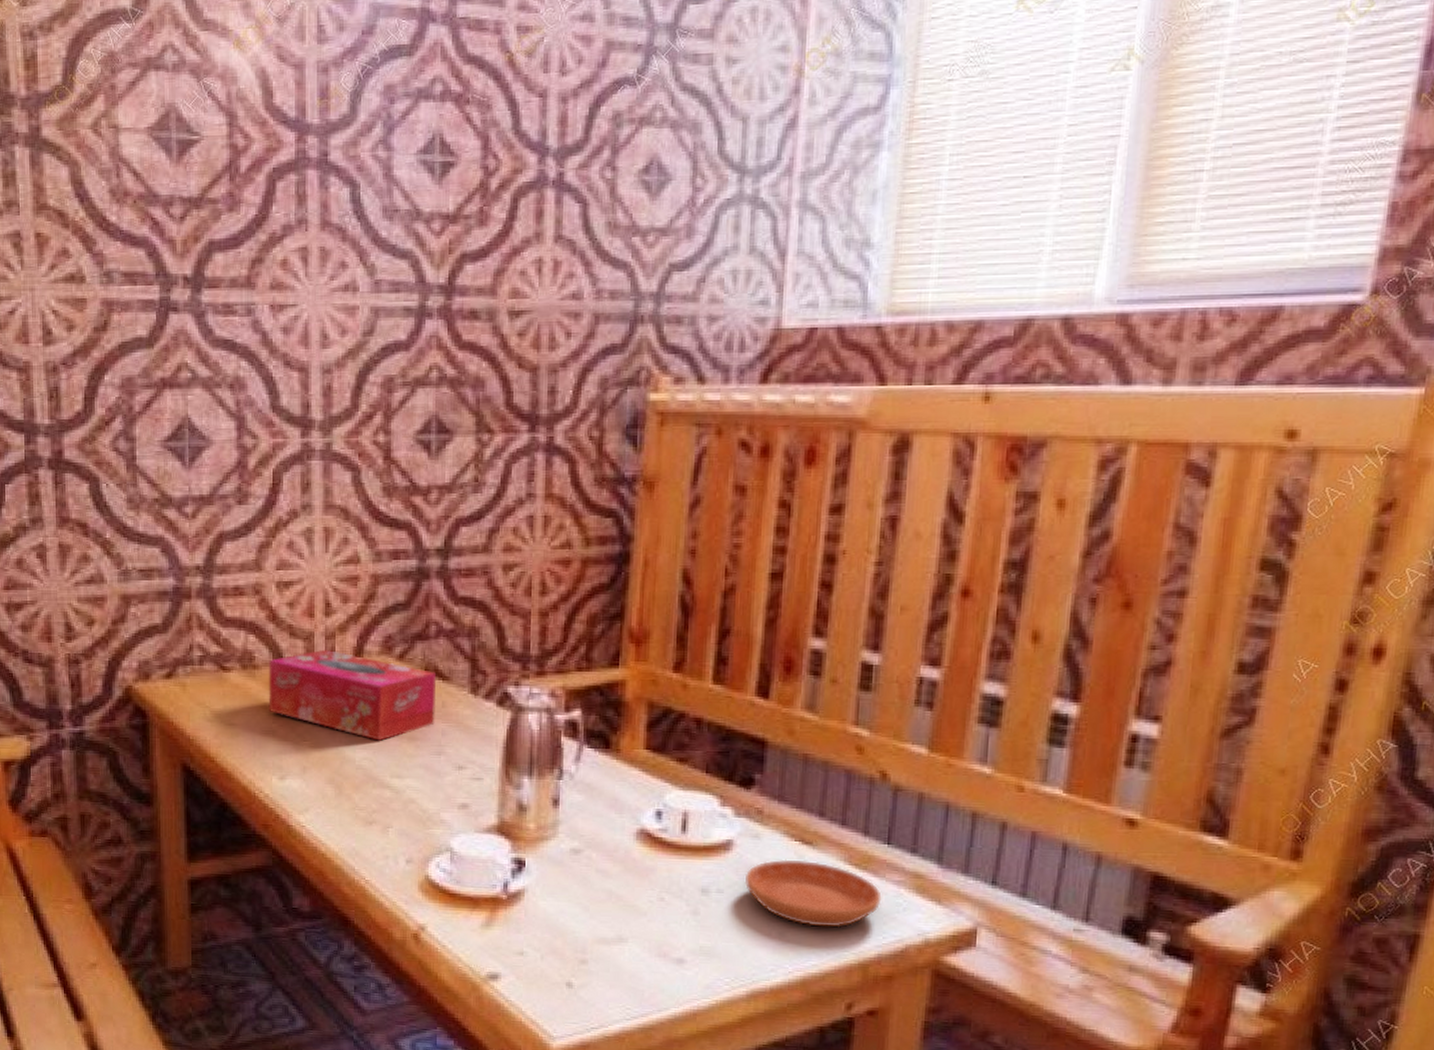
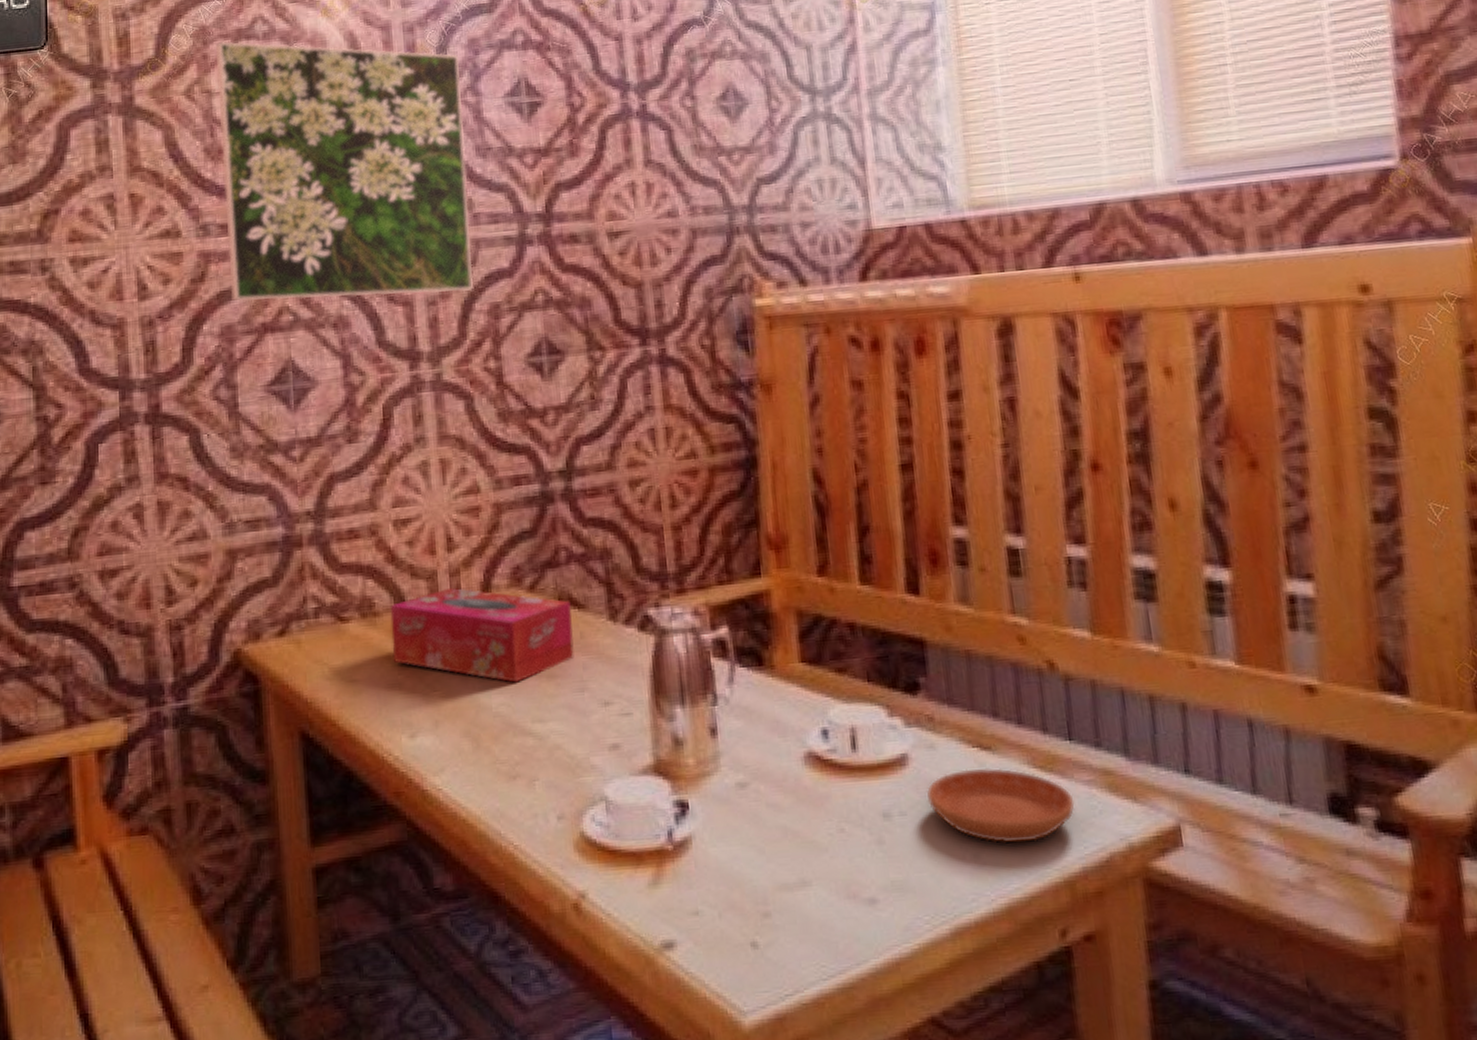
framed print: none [123,70,373,362] -> present [215,41,474,302]

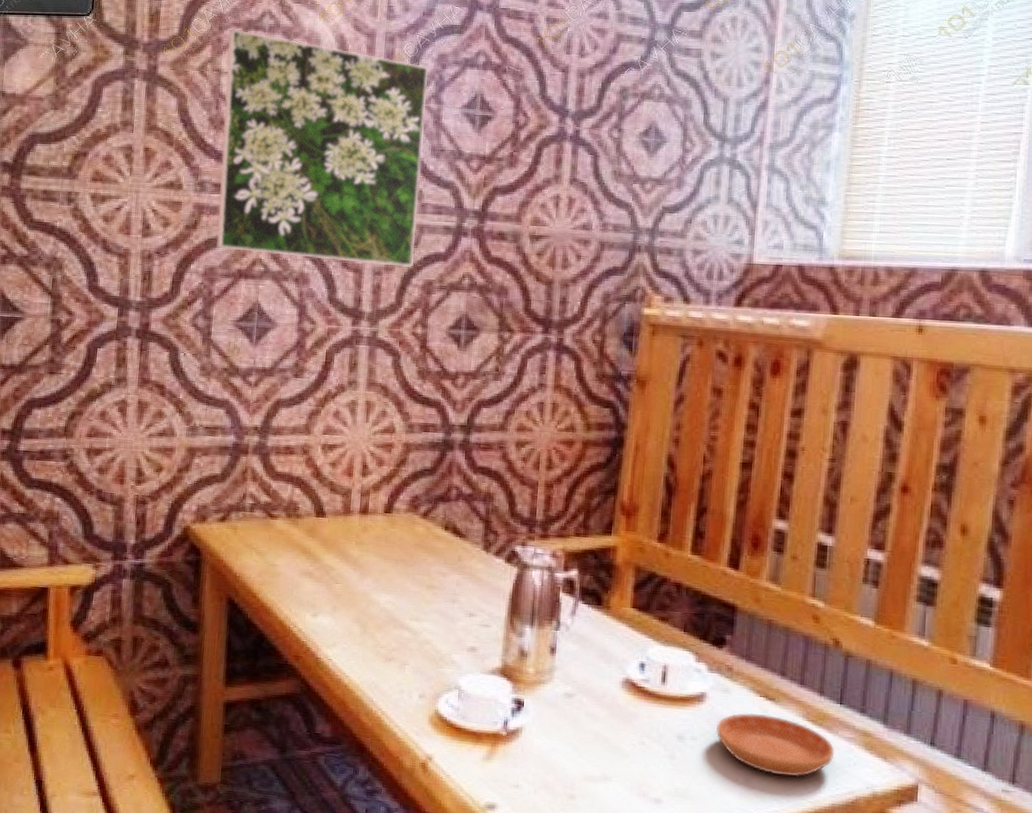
tissue box: present [390,587,574,683] -> none [307,504,454,587]

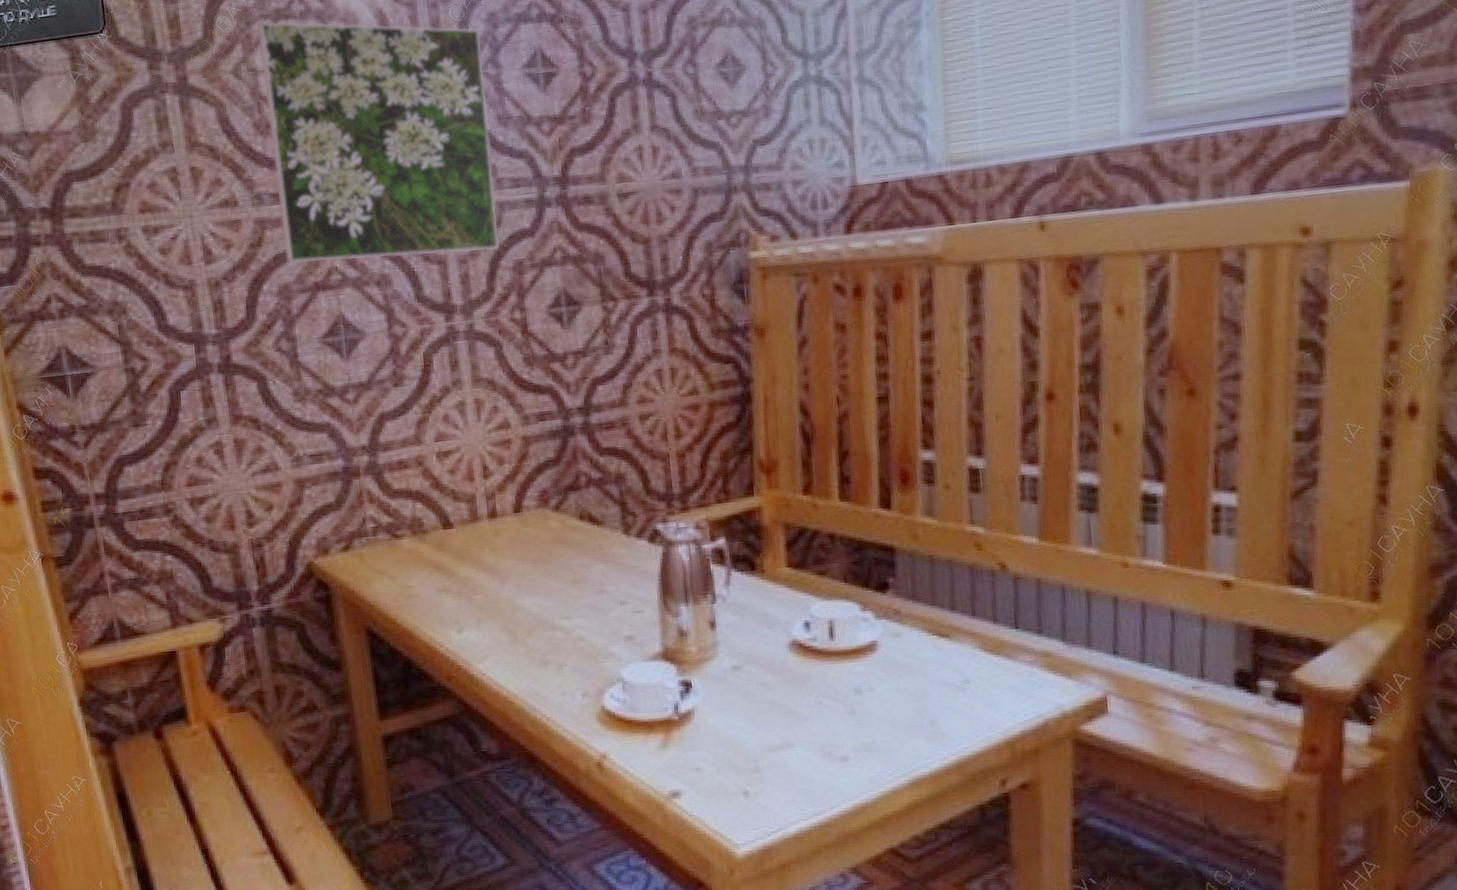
saucer: present [715,712,835,778] -> none [892,651,1018,713]

